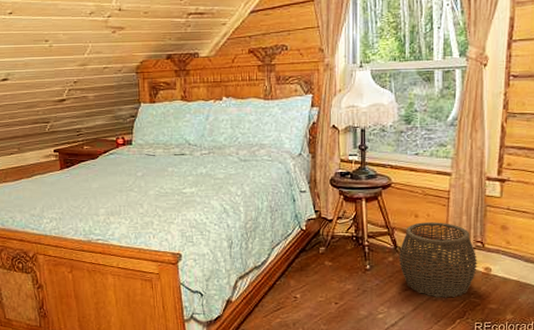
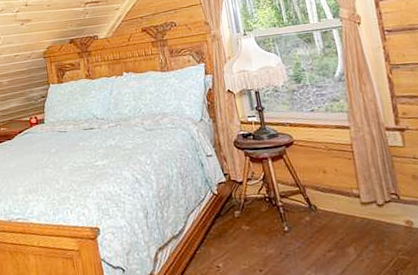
woven basket: present [398,222,477,298] -> none [314,176,399,257]

